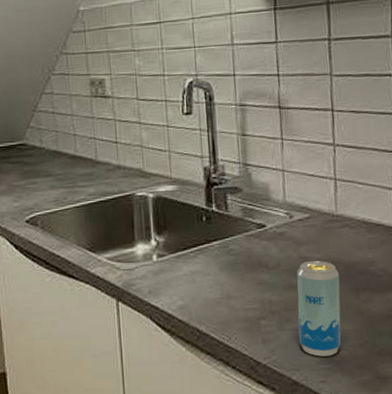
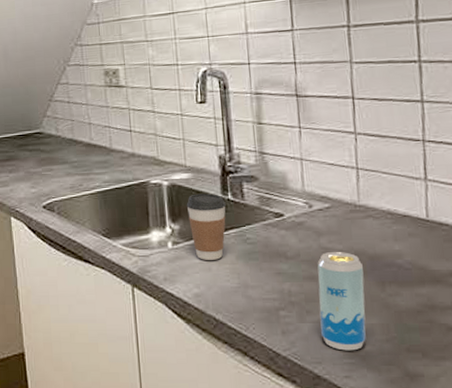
coffee cup: none [171,205,210,272] -> present [186,193,226,260]

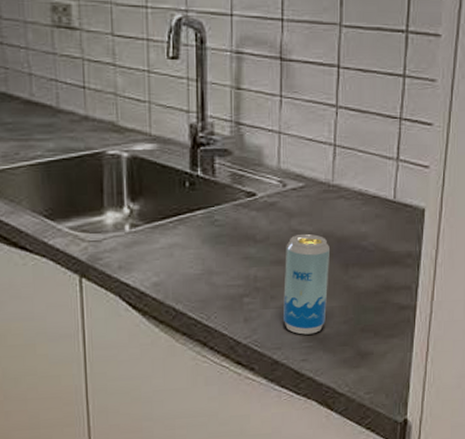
coffee cup: present [186,193,226,260] -> none [149,168,194,245]

